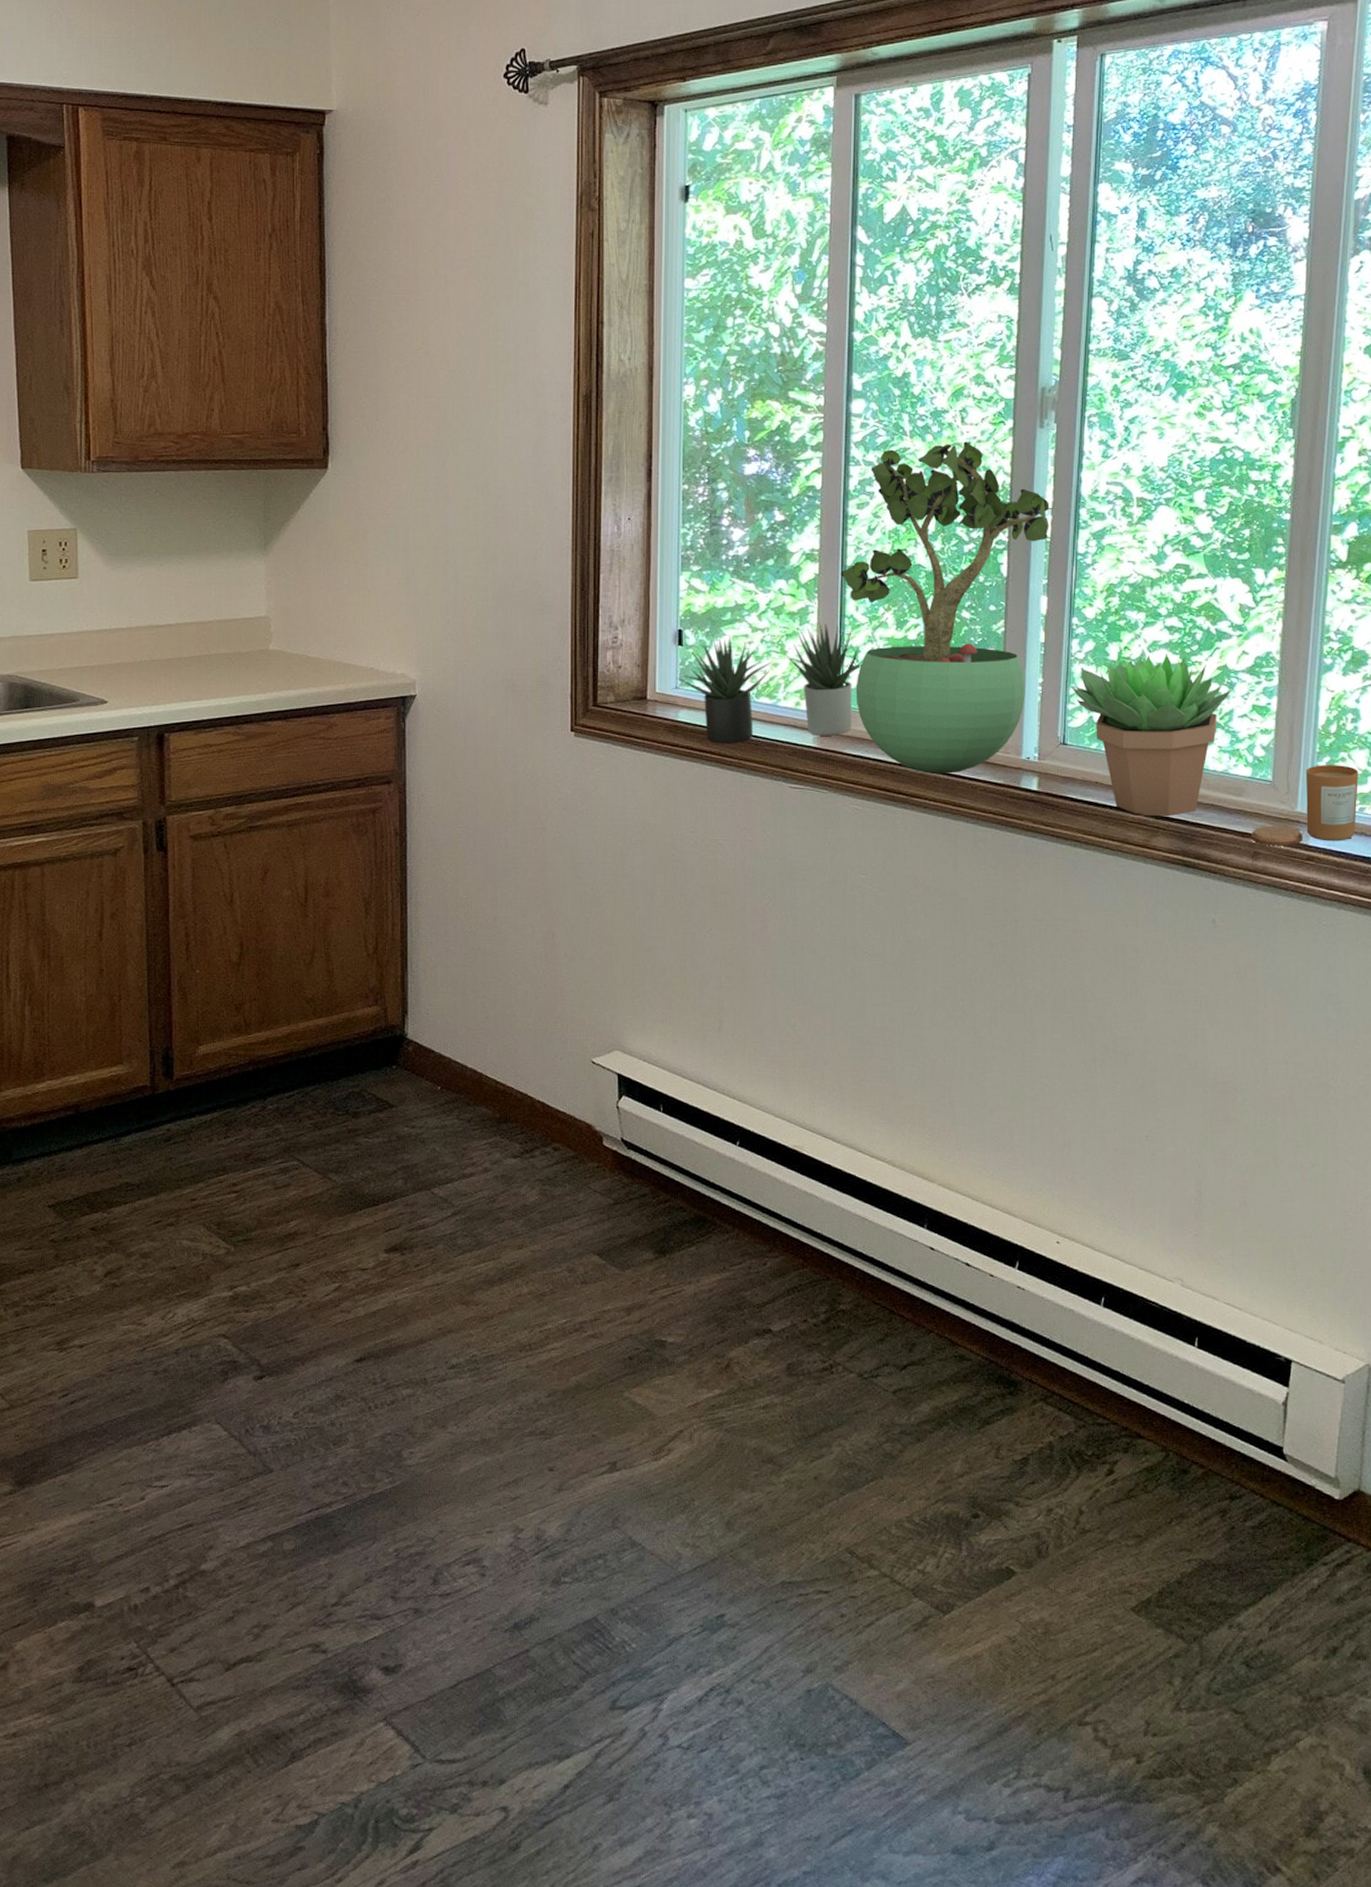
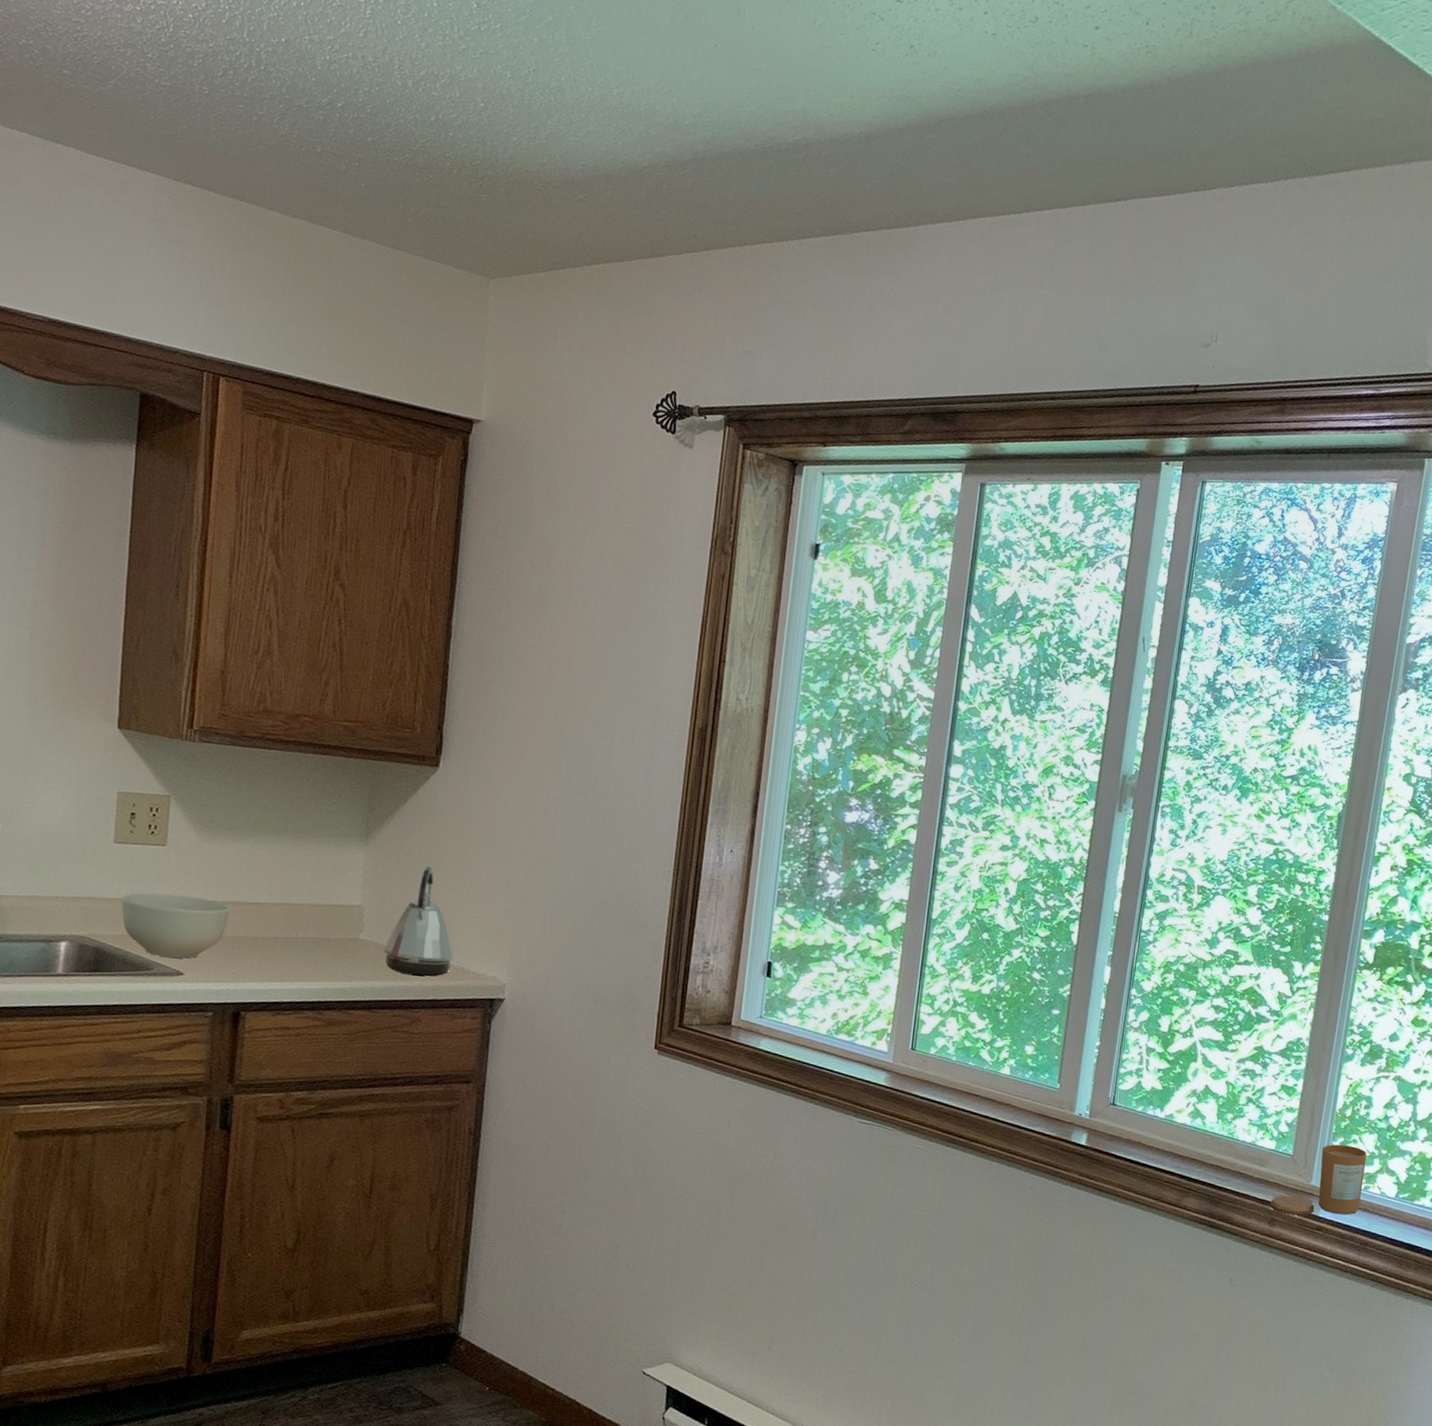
bowl: none [41,625,145,687] -> present [120,892,231,959]
kettle: none [294,569,362,681] -> present [384,866,454,977]
succulent plant: present [677,623,862,744] -> none [762,970,937,1077]
potted plant: present [840,442,1053,775] -> none [925,814,1124,1123]
succulent plant: present [1071,654,1233,817] -> none [1124,1030,1266,1180]

